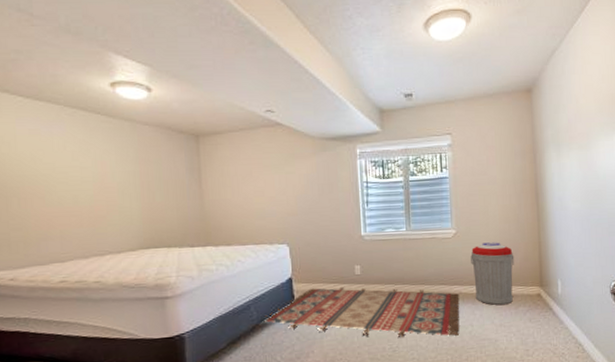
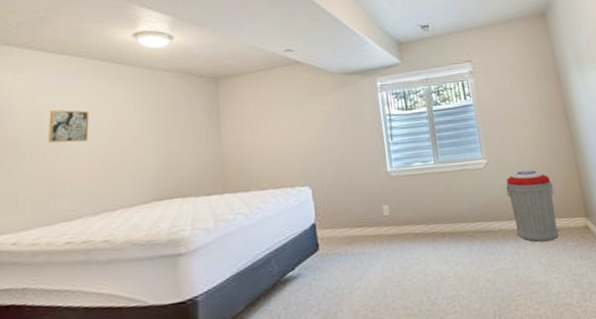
wall art: none [32,157,73,190] -> present [48,109,89,143]
rug: present [263,287,460,337] -> none [285,228,504,288]

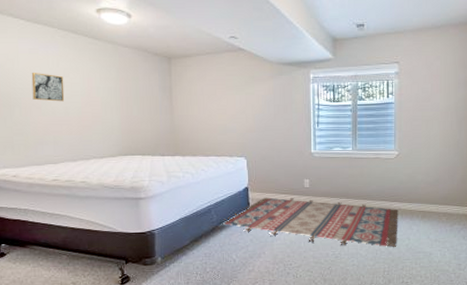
rug: none [285,228,504,288] -> present [222,197,398,247]
trash can: present [506,170,559,242] -> none [411,164,452,223]

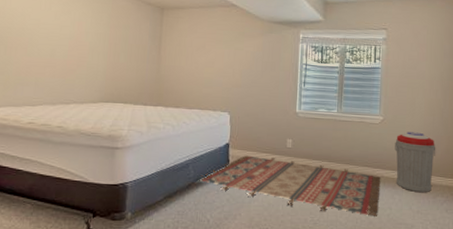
wall art: present [31,73,65,102] -> none [20,13,54,44]
trash can: none [411,164,452,223] -> present [395,132,436,193]

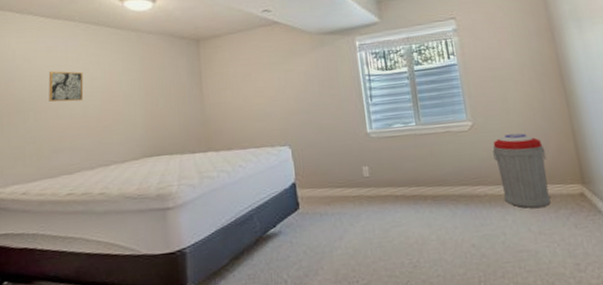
wall art: none [20,13,54,44] -> present [48,71,84,102]
rug: present [199,155,381,216] -> none [267,191,490,250]

